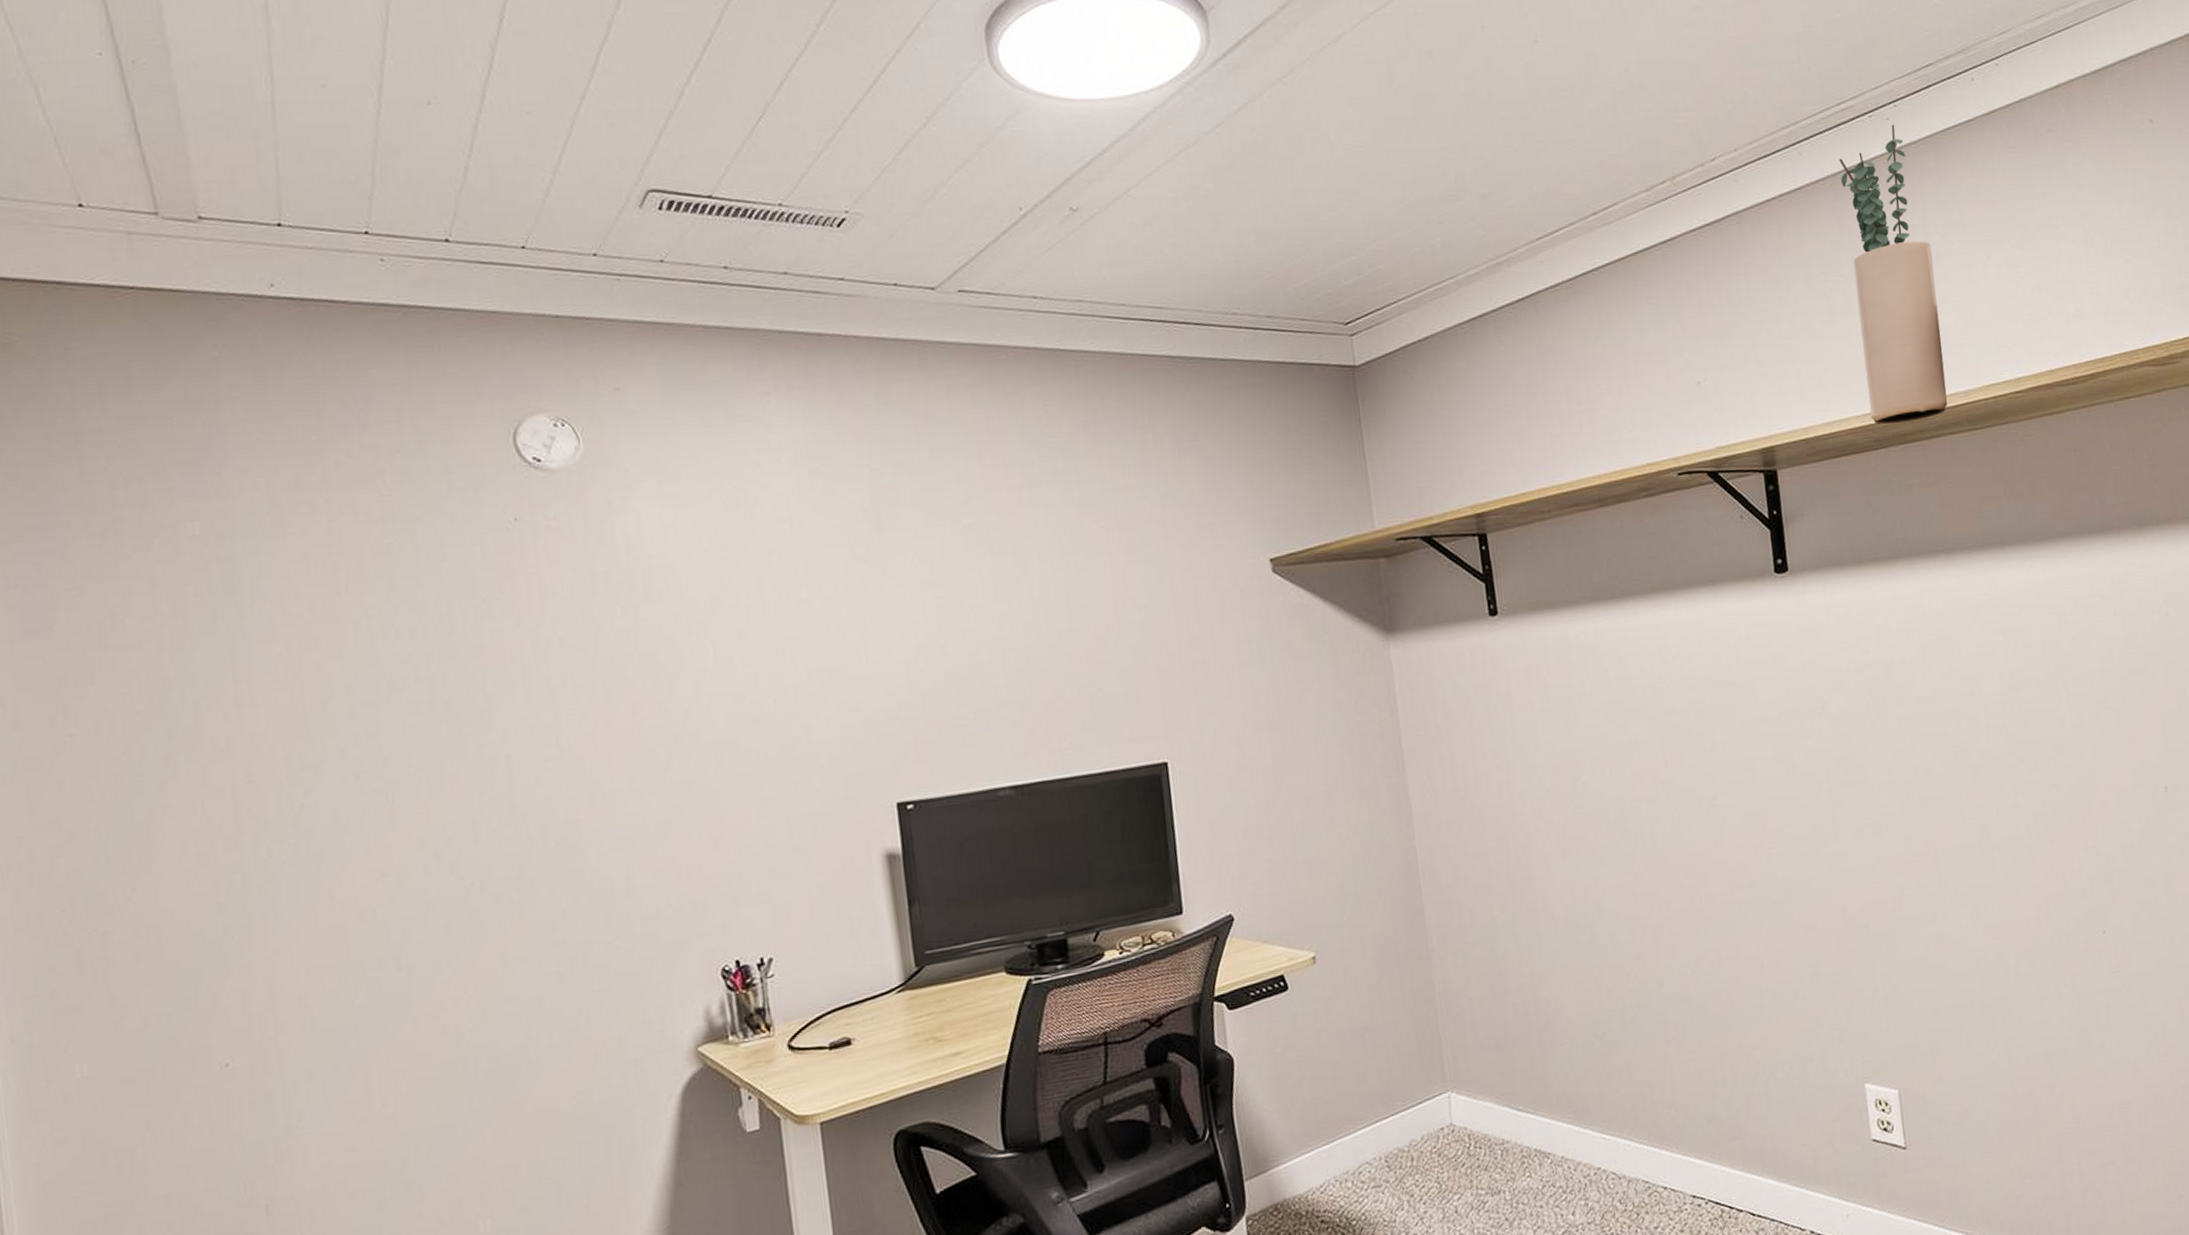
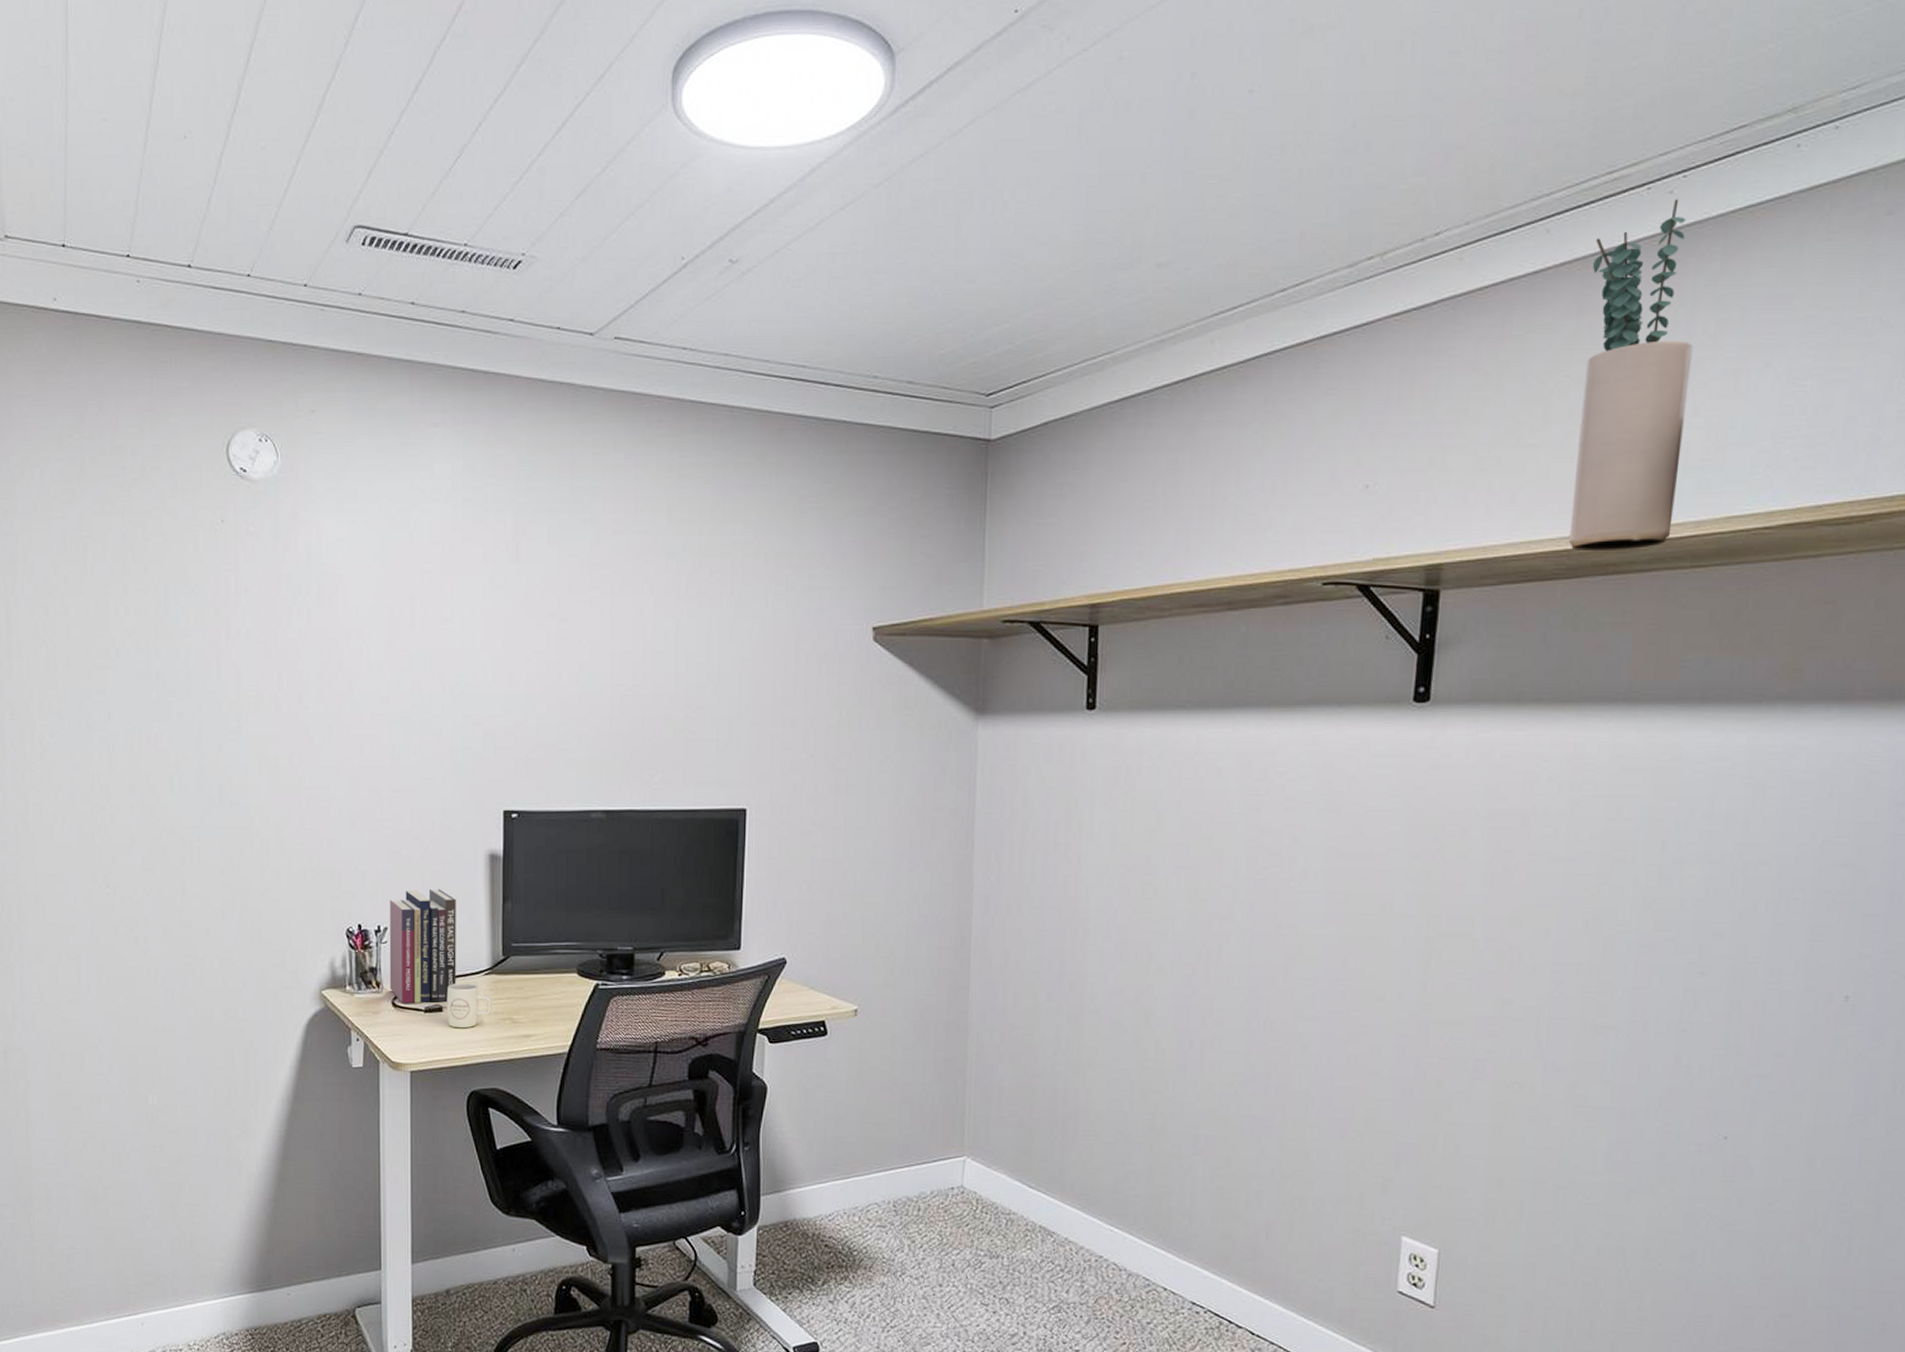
books: none [771,903,864,1045] -> present [389,888,456,1004]
mug: none [853,1005,911,1061] -> present [446,983,492,1029]

